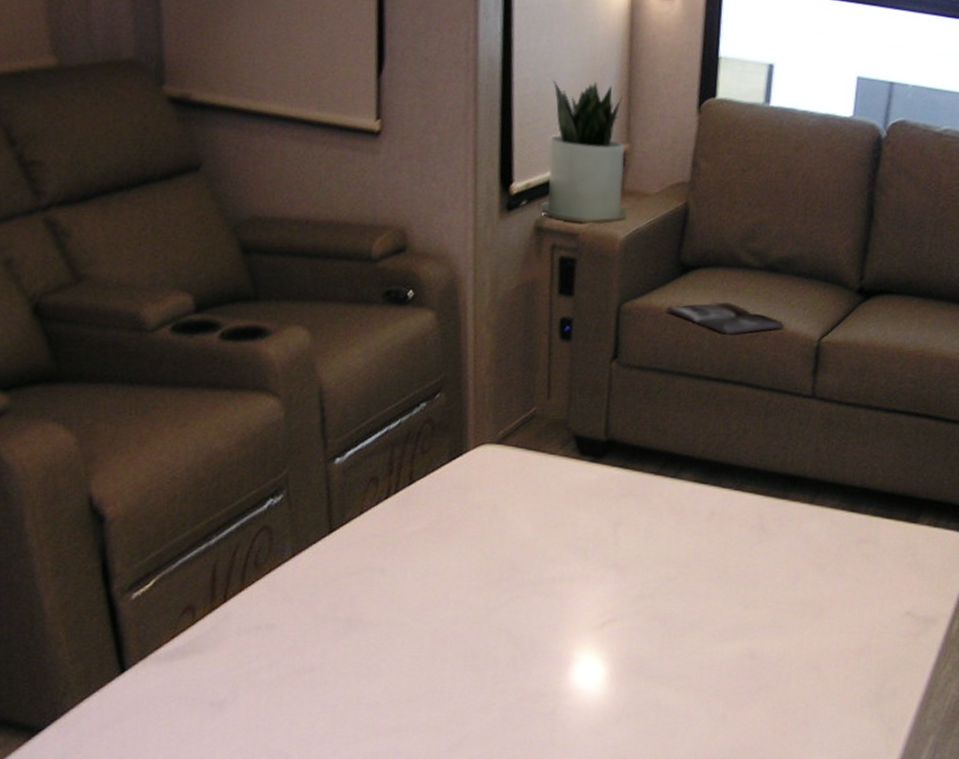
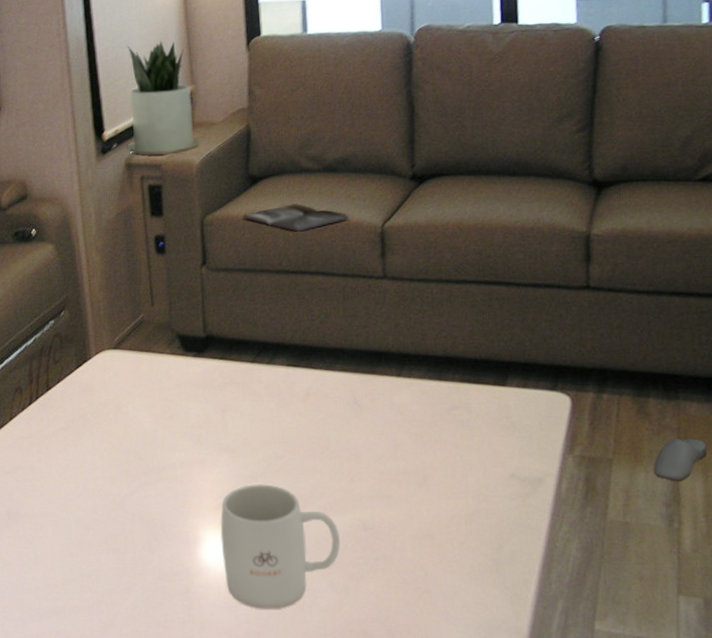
mug: none [595,605,725,735] -> present [220,484,340,609]

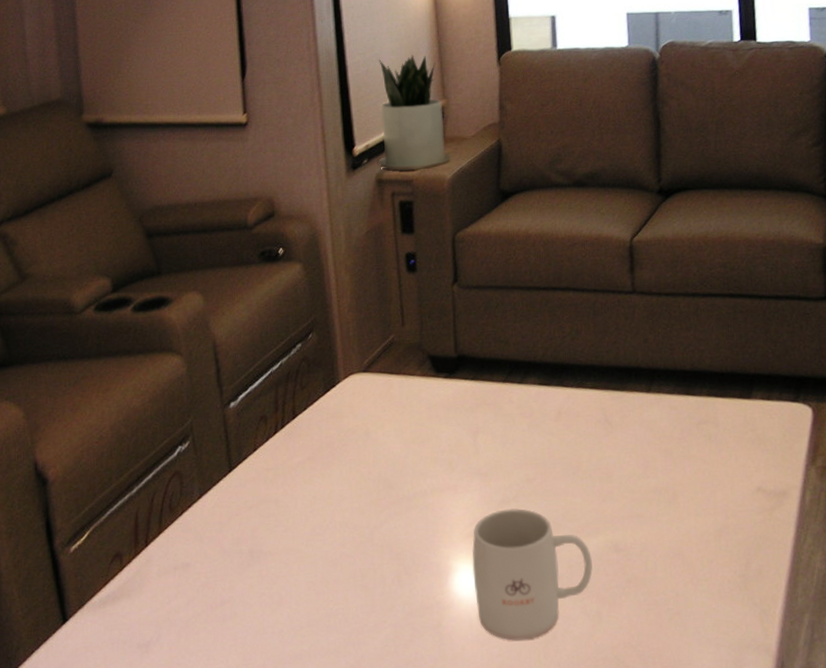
magazine: present [242,203,349,232] -> none [494,218,599,247]

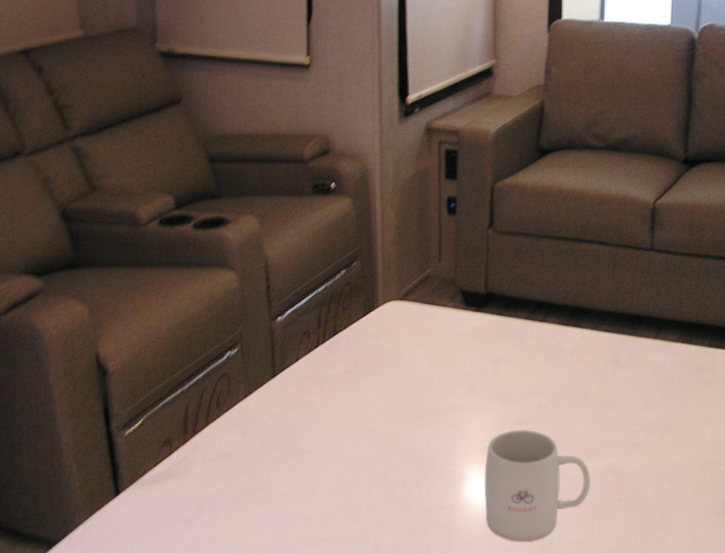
planter: present [378,55,452,171] -> none [429,15,497,123]

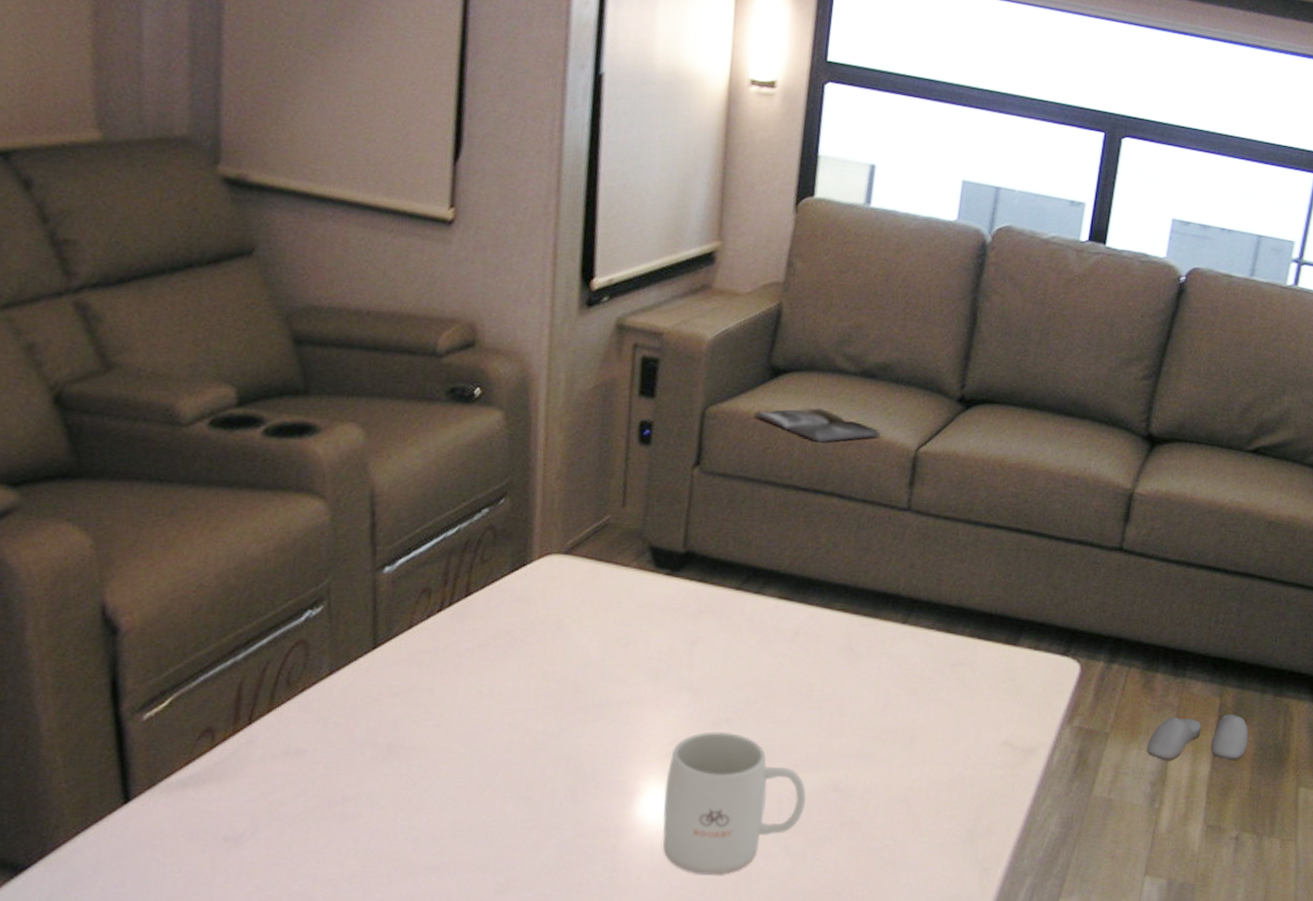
magazine: none [530,176,626,203] -> present [754,407,881,443]

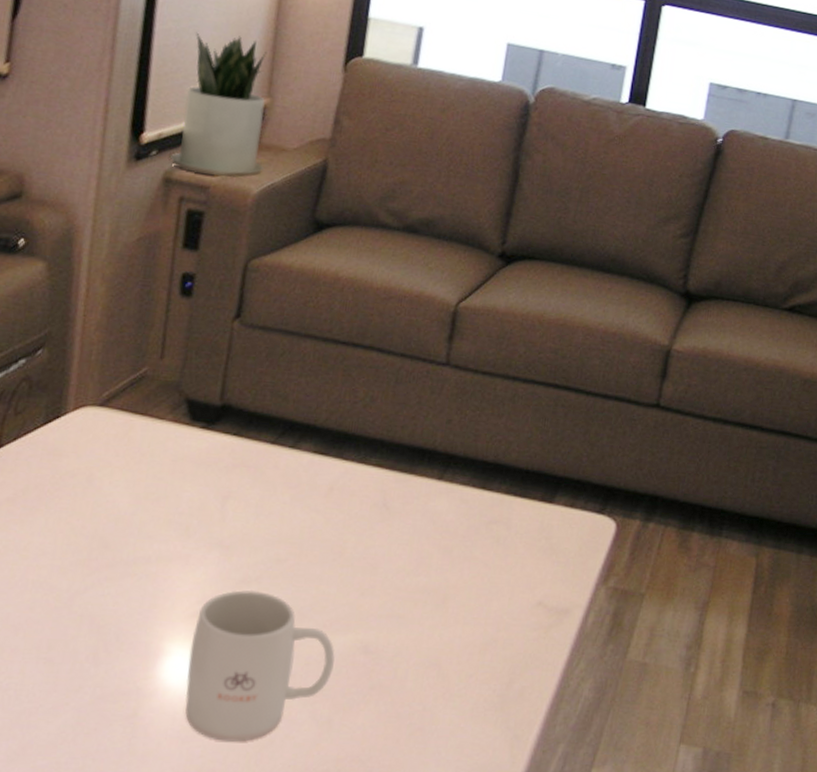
planter: none [622,173,718,324] -> present [170,32,268,178]
magazine: present [754,407,881,443] -> none [296,261,422,297]
slippers: present [1146,714,1249,761] -> none [682,575,785,623]

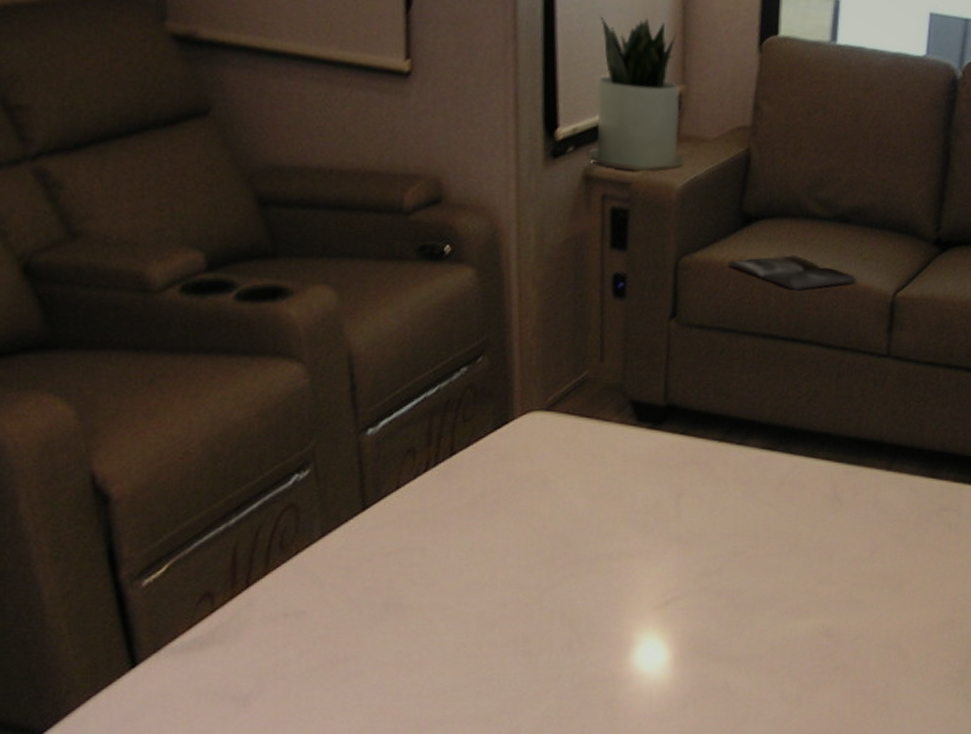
mug: present [185,590,335,742] -> none [659,582,798,720]
magazine: none [296,261,422,297] -> present [728,254,857,291]

